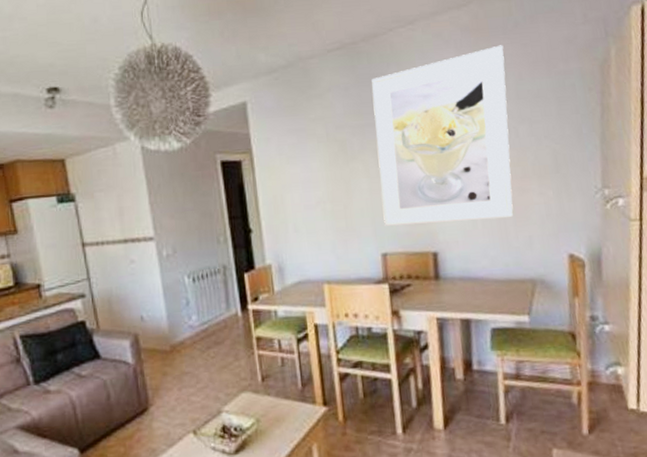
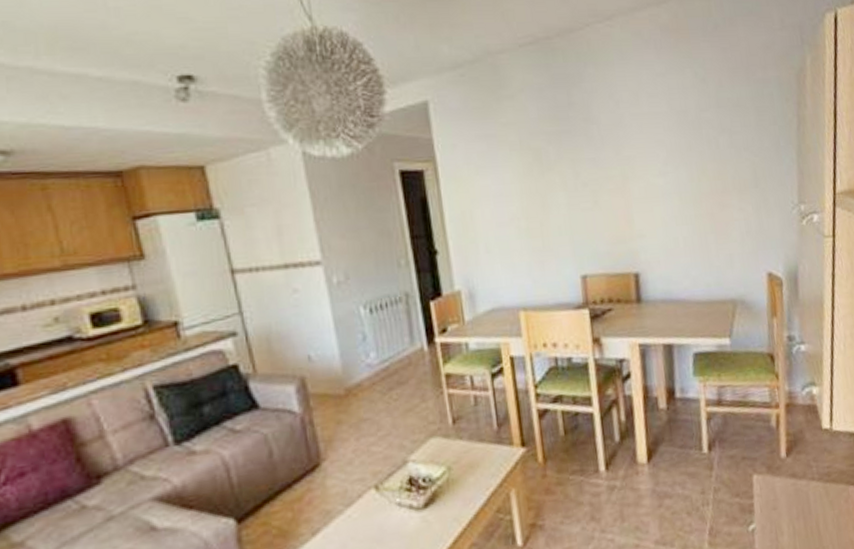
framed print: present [371,45,514,226] -> none [568,48,715,245]

